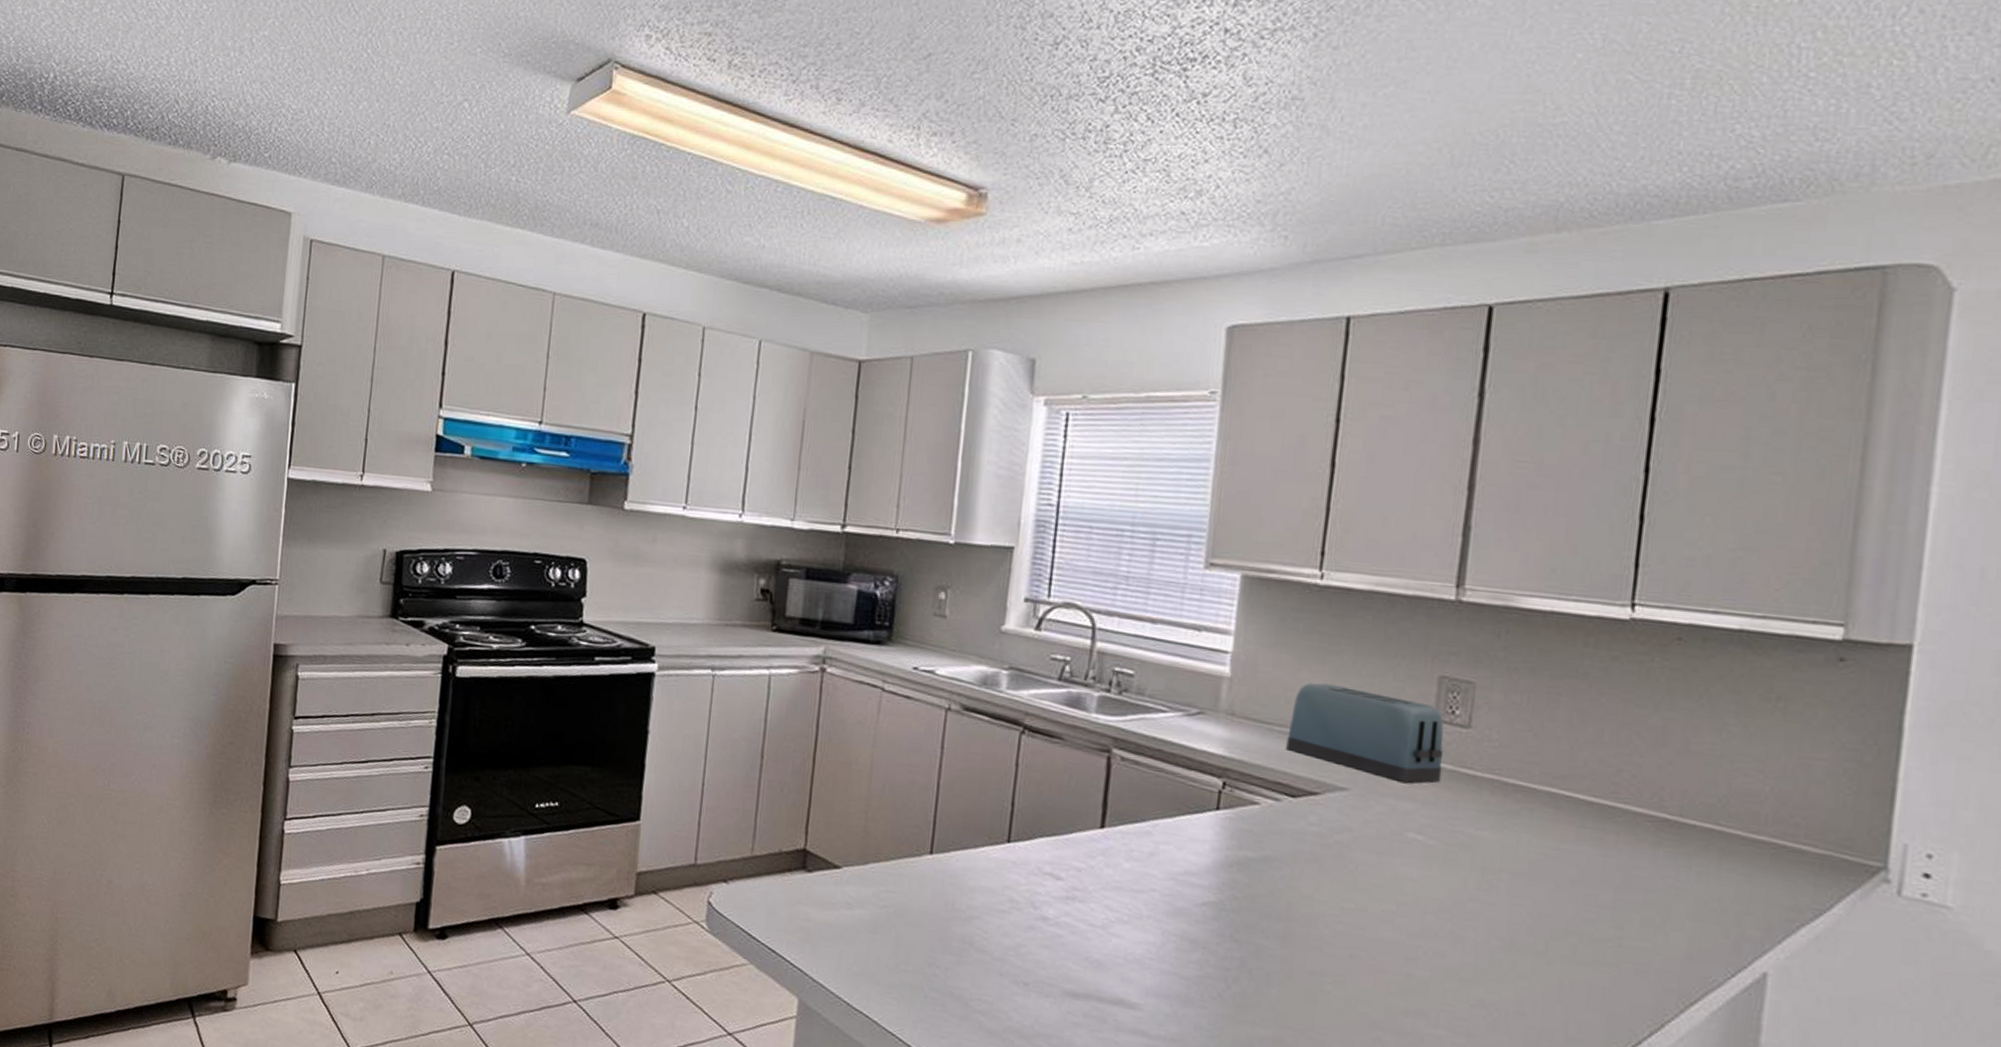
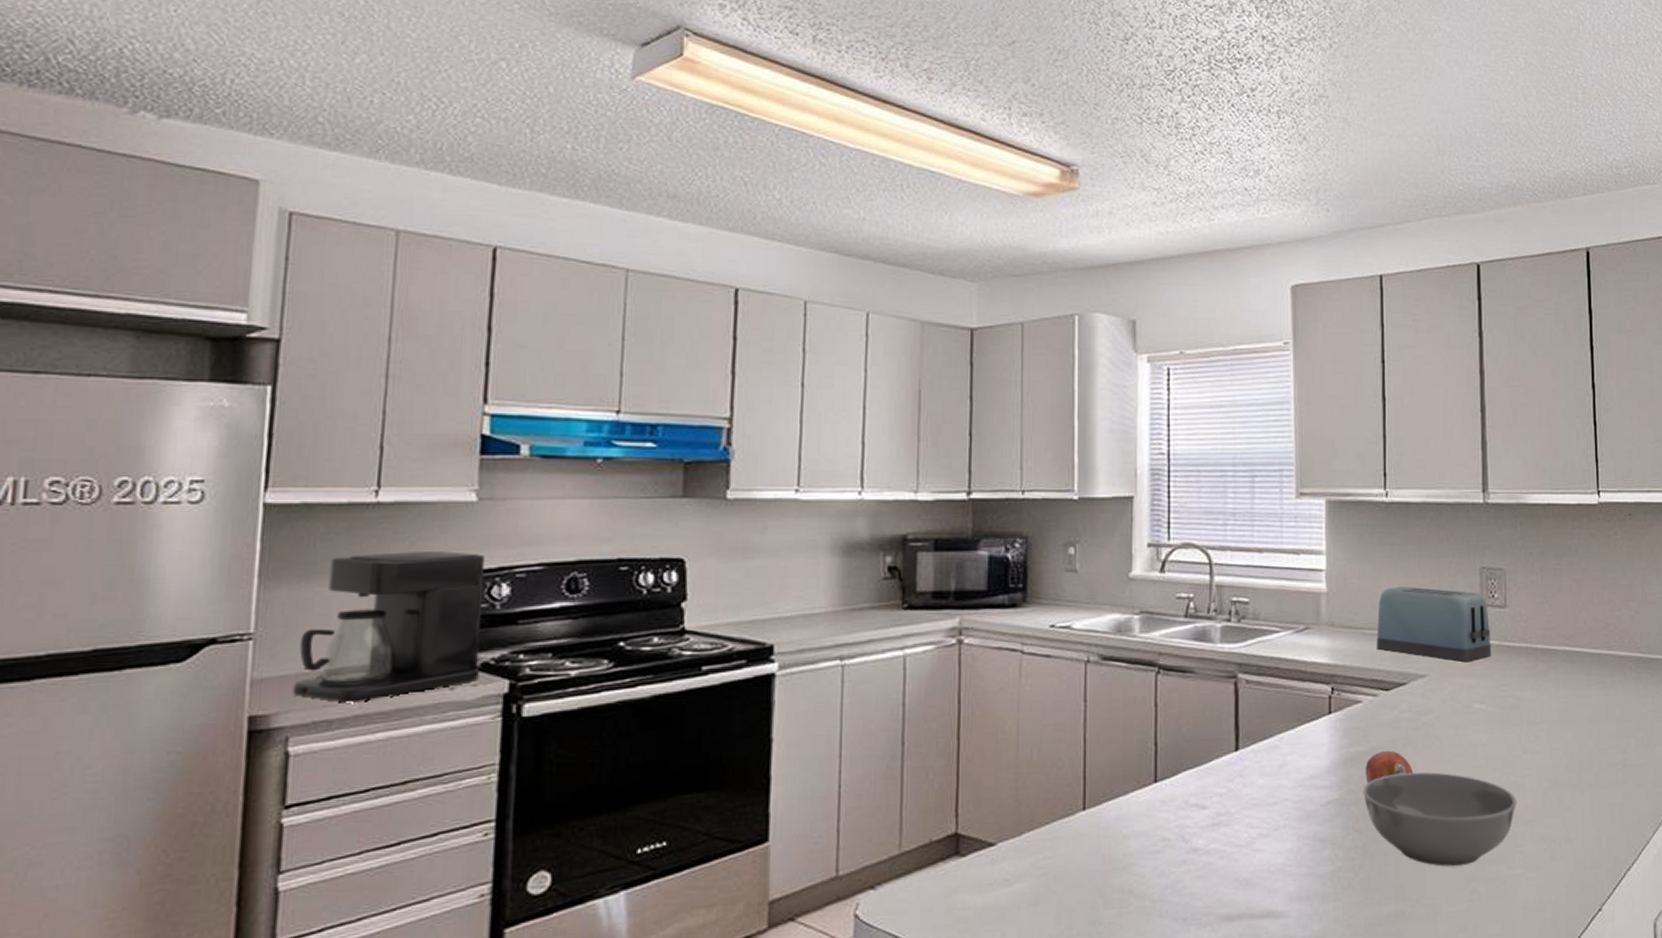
coffee maker: none [302,526,436,645] -> present [293,551,486,703]
bowl: none [1248,889,1452,1009] -> present [1363,772,1517,866]
fruit: none [1253,862,1316,894] -> present [1365,750,1414,783]

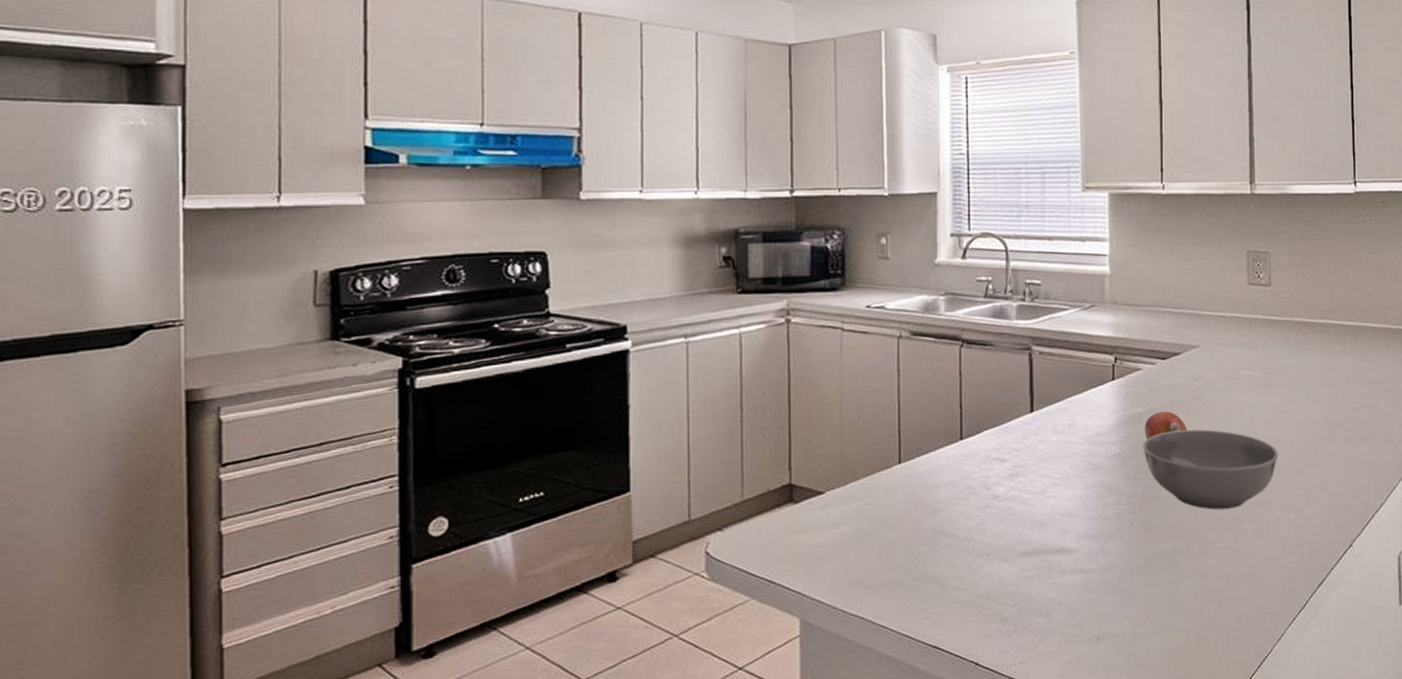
coffee maker: present [293,551,486,703] -> none [221,248,376,378]
toaster: present [1376,586,1492,663] -> none [1154,268,1257,335]

